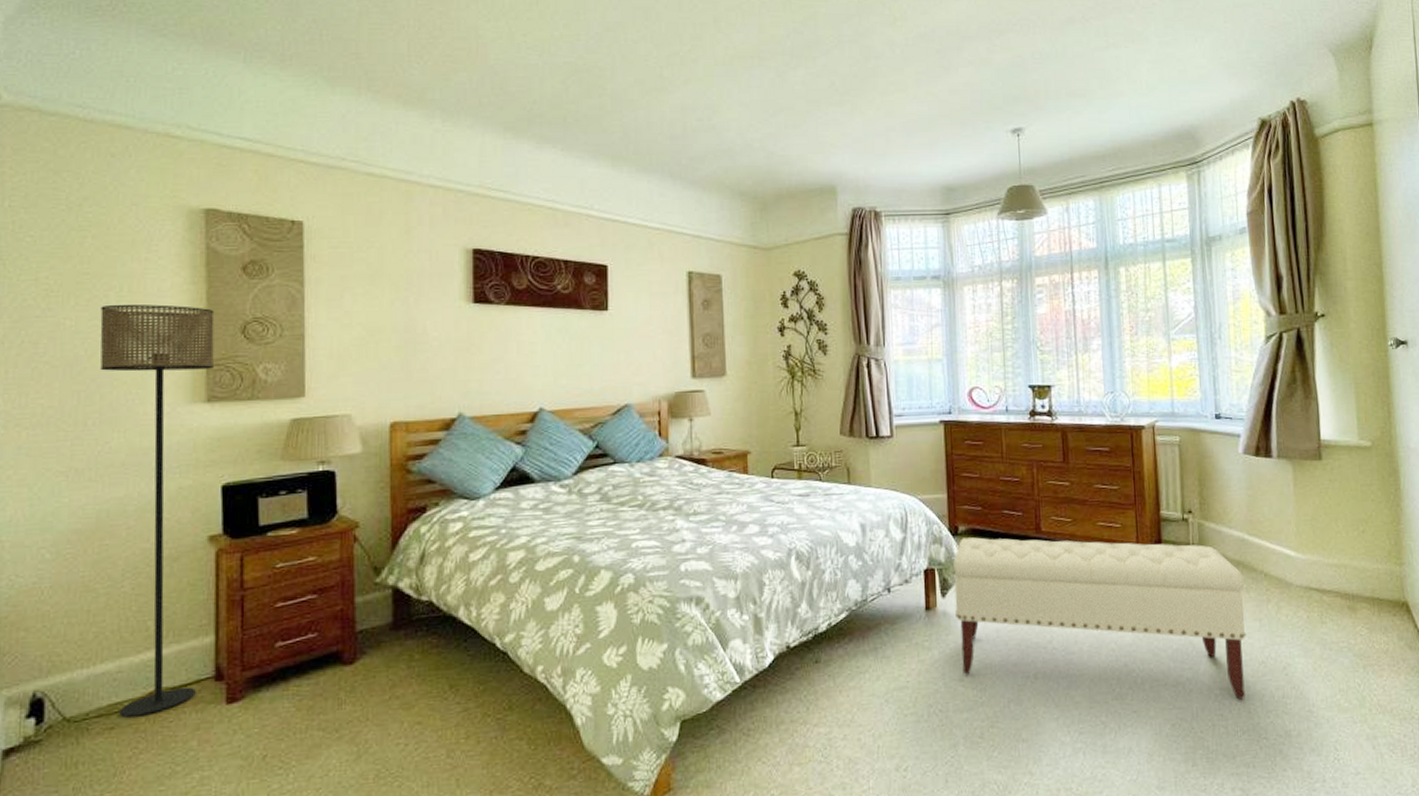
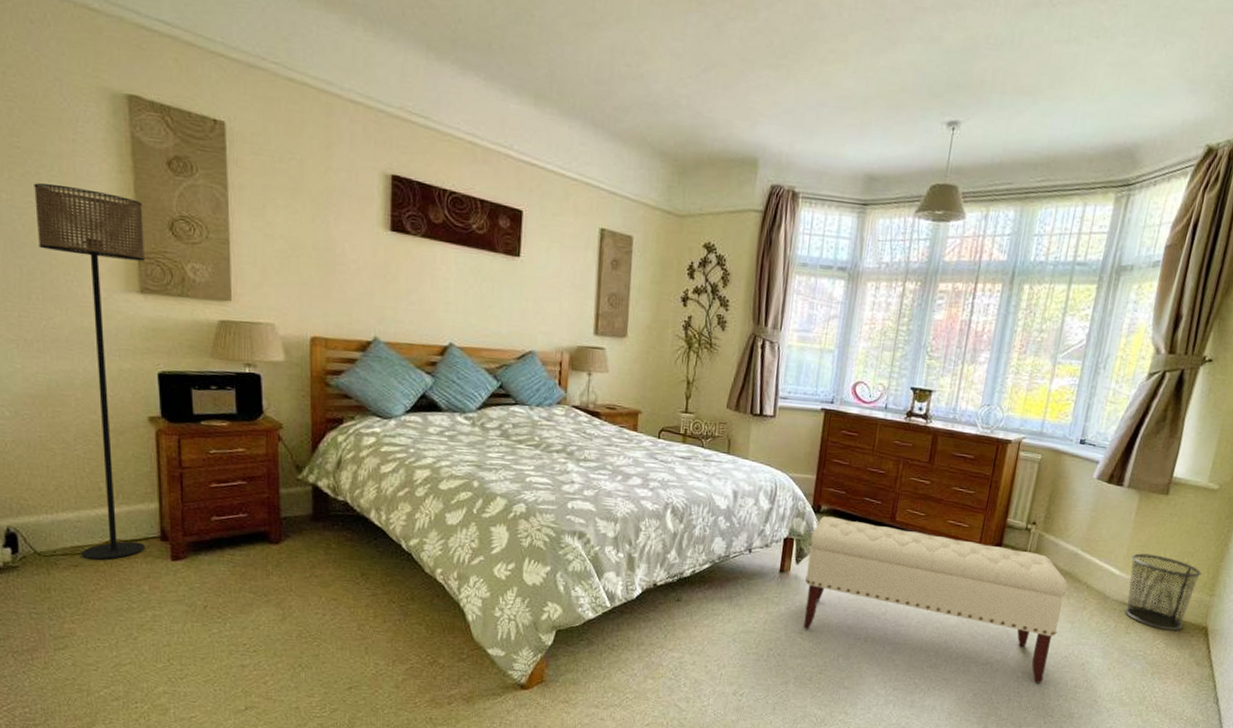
waste bin: none [1303,527,1382,612] -> present [1124,553,1202,630]

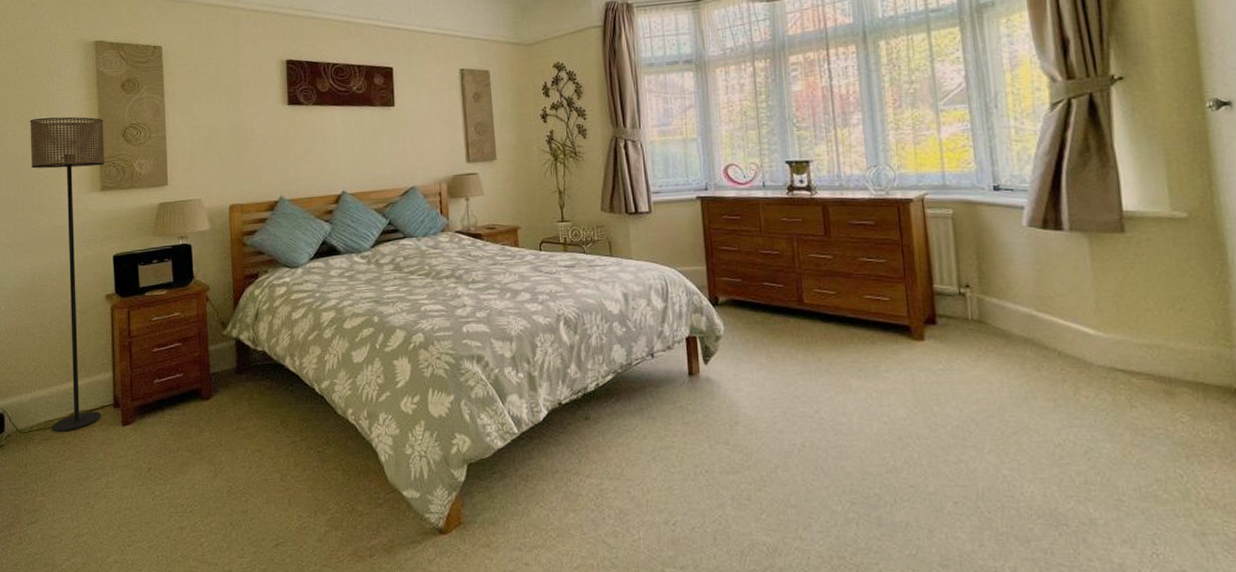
bench: present [803,516,1068,684] -> none [714,308,1040,482]
waste bin: present [1124,553,1202,630] -> none [1104,305,1206,397]

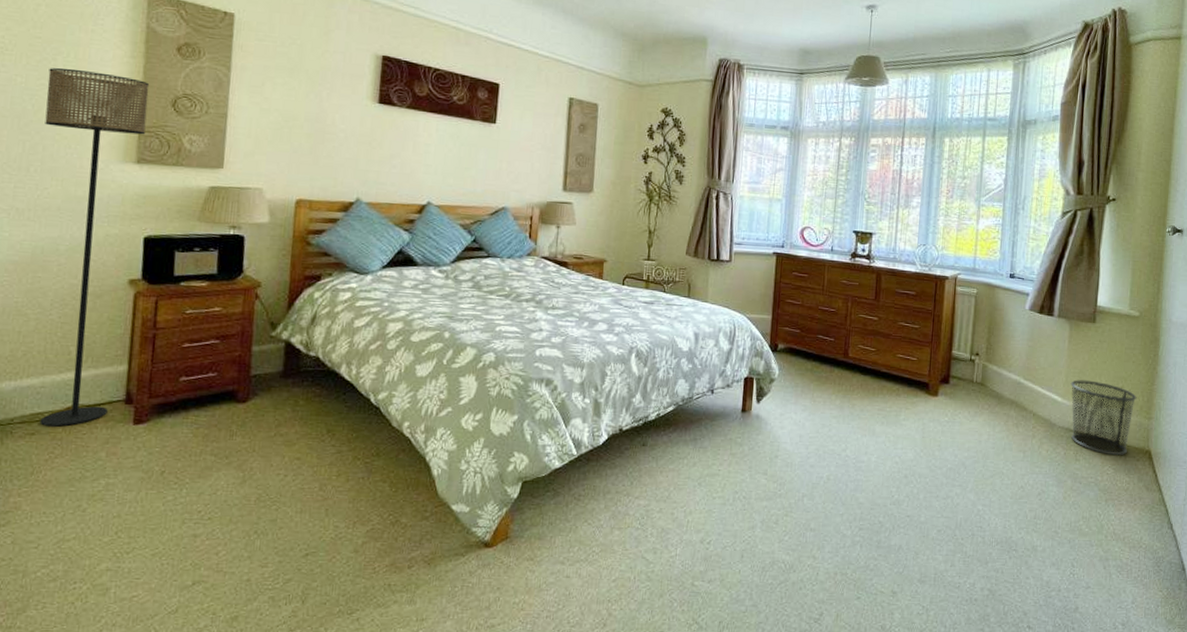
waste bin: none [1104,305,1206,397] -> present [1070,380,1137,455]

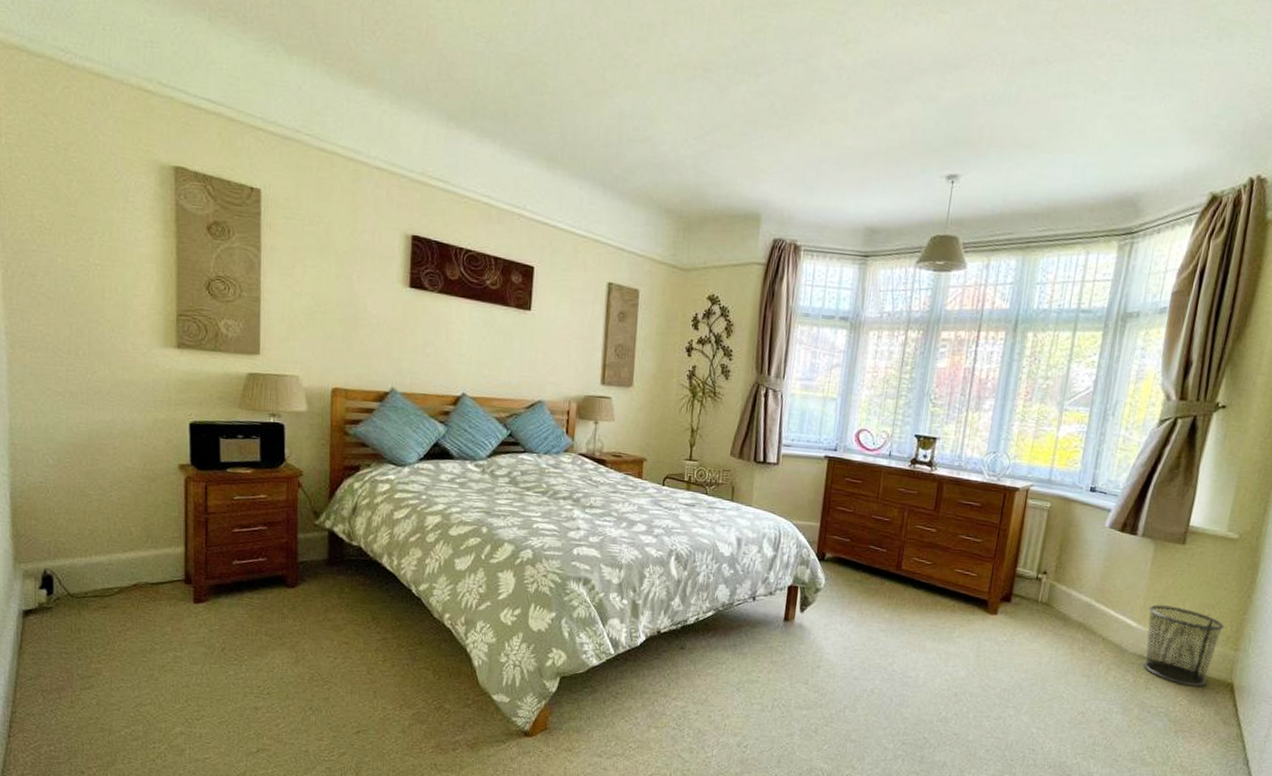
floor lamp: present [39,68,150,427] -> none [87,248,183,602]

